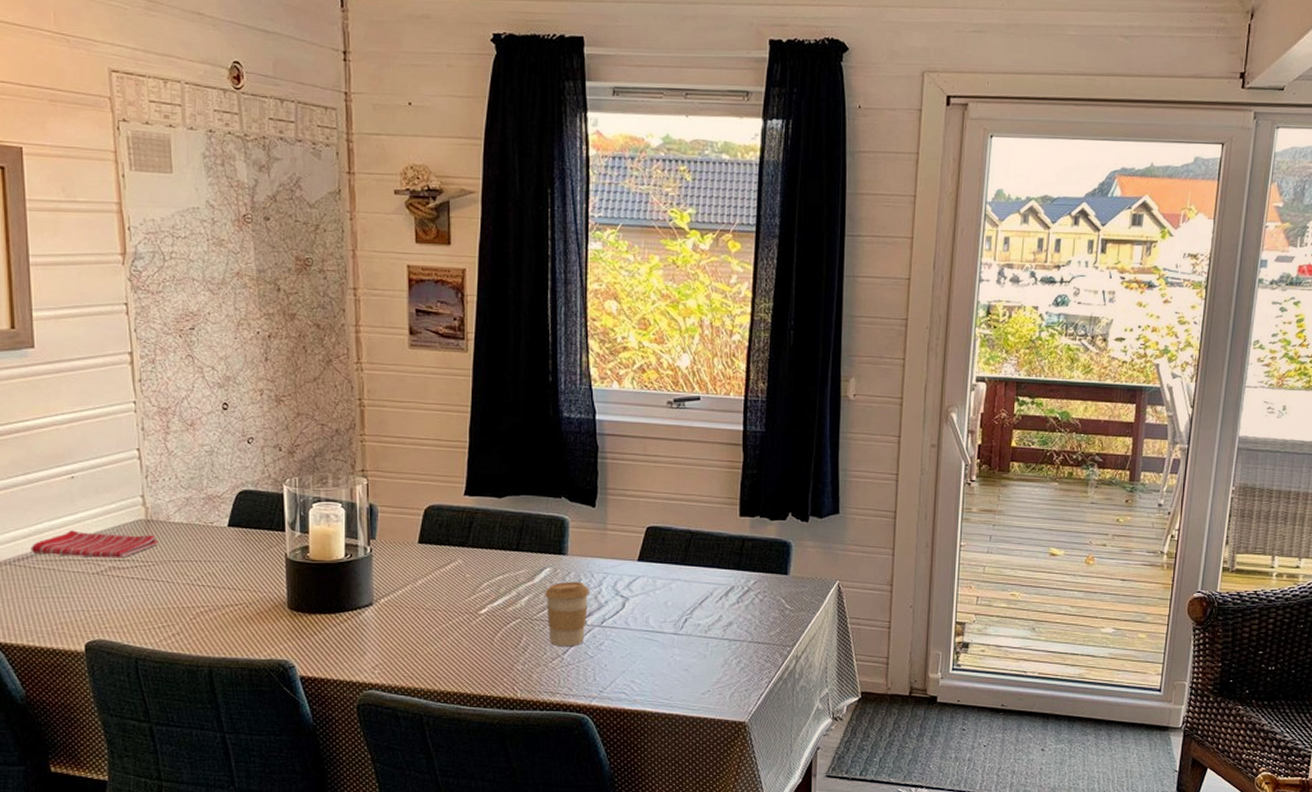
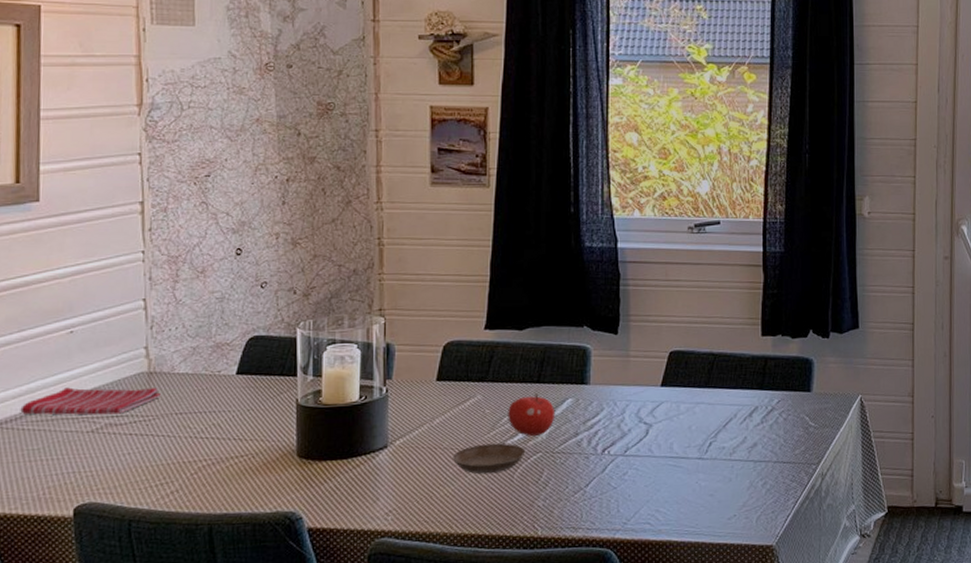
saucer: none [435,607,505,636] -> present [453,443,526,474]
fruit: none [488,561,534,602] -> present [508,393,556,436]
coffee cup: present [545,581,589,647] -> none [567,410,612,479]

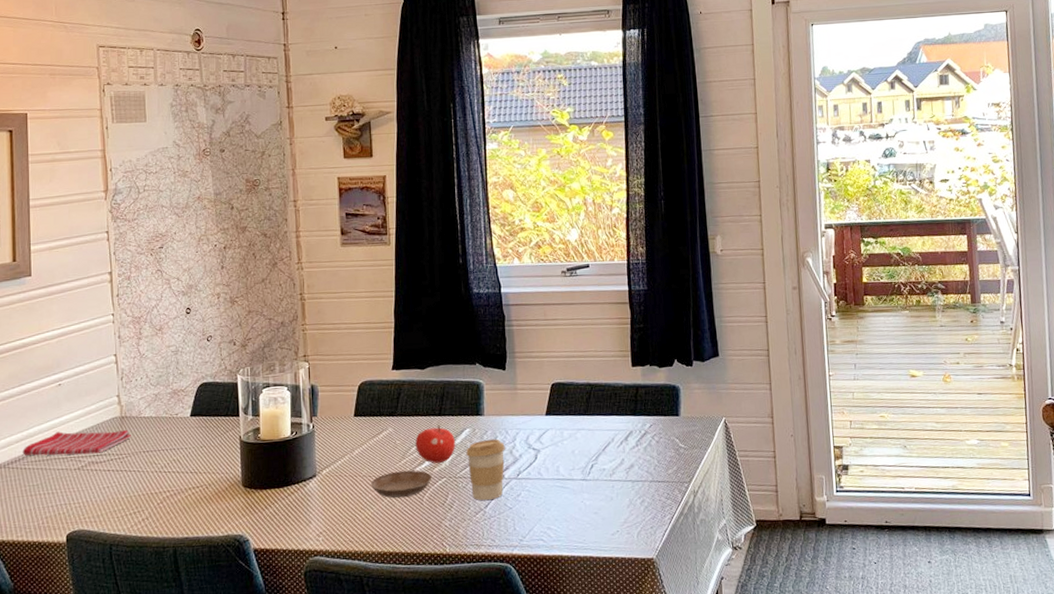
coffee cup: none [567,410,612,479] -> present [466,438,505,501]

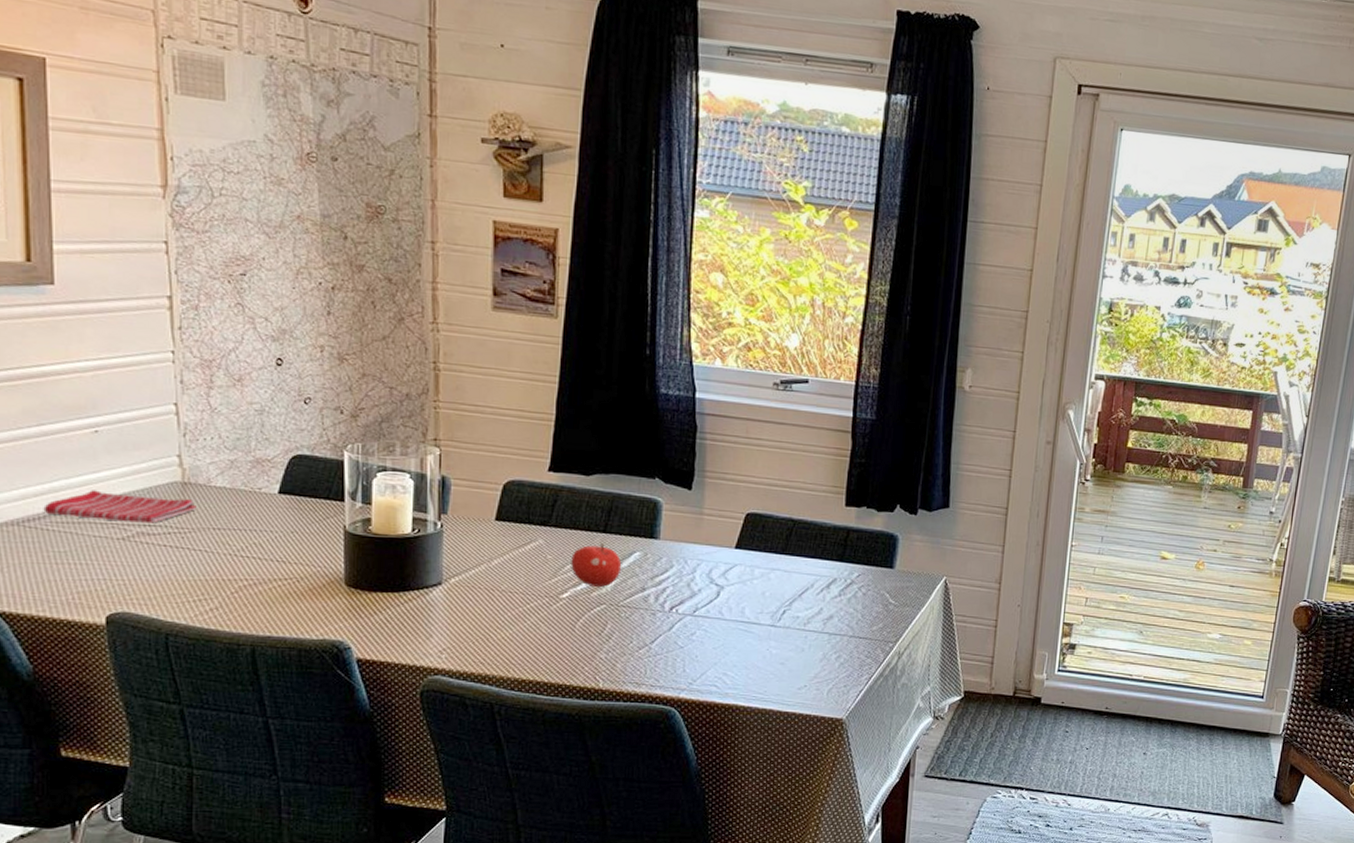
saucer: present [371,470,432,499] -> none [511,590,589,621]
coffee cup: present [466,438,505,501] -> none [633,567,682,636]

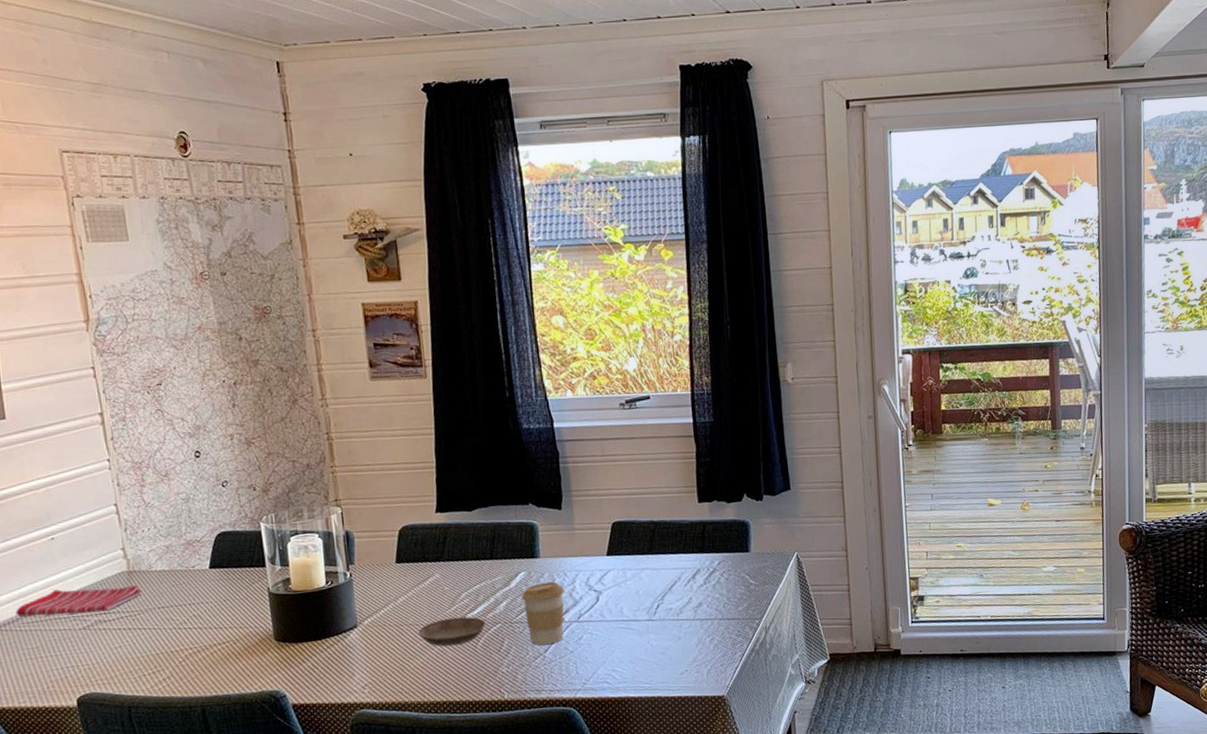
saucer: none [511,590,589,621] -> present [419,616,486,647]
fruit: present [571,543,622,587] -> none [465,569,511,609]
coffee cup: none [633,567,682,636] -> present [521,581,564,646]

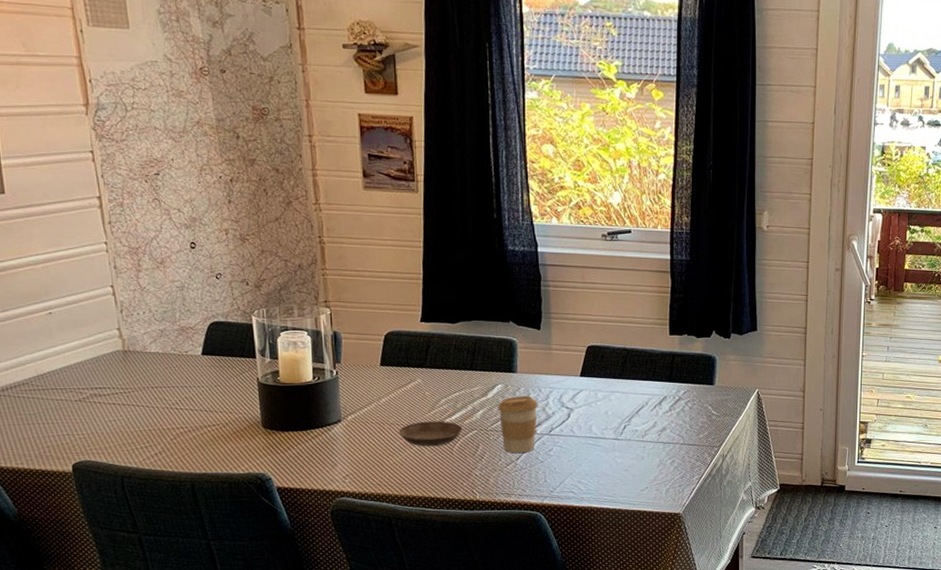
dish towel: present [15,585,142,617] -> none [13,362,137,387]

